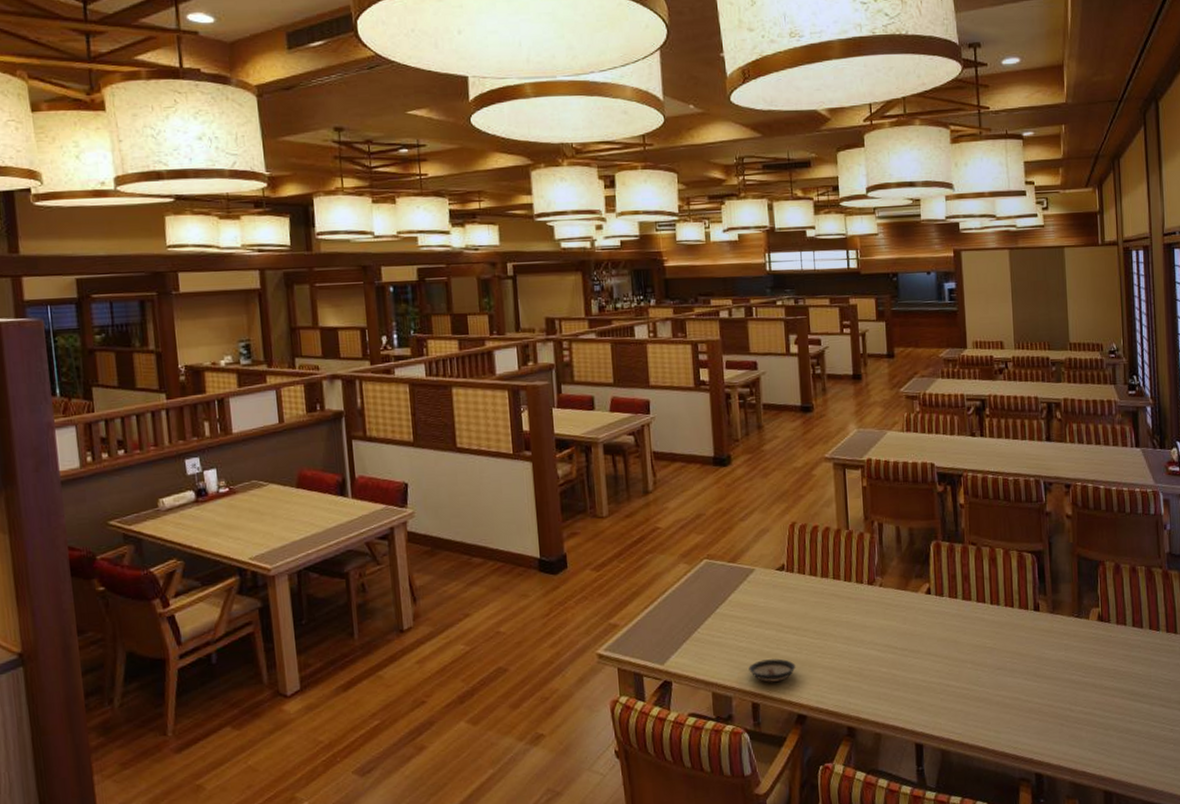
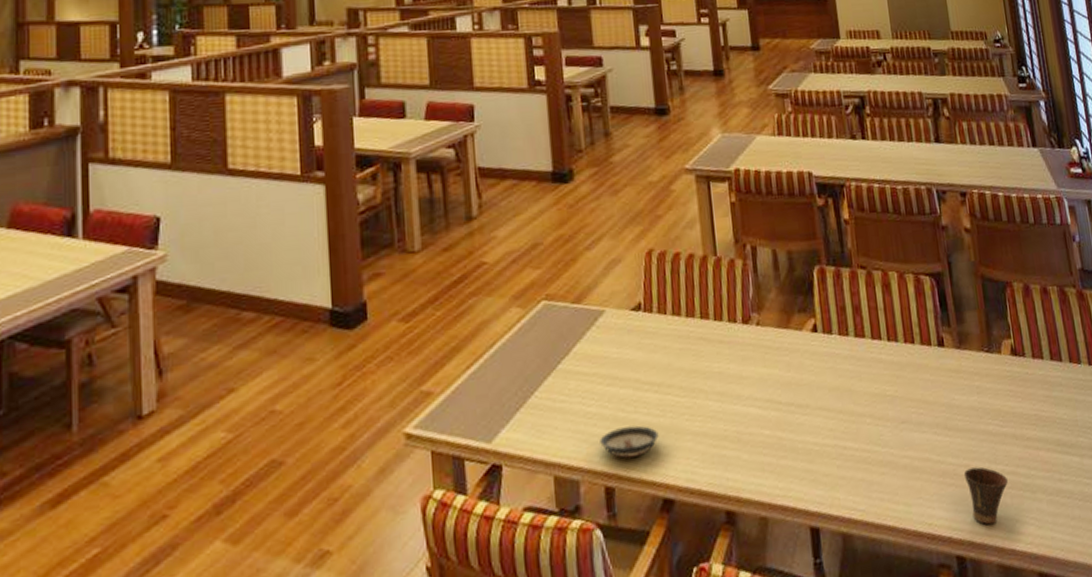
cup: none [1047,707,1085,752] -> present [963,467,1008,525]

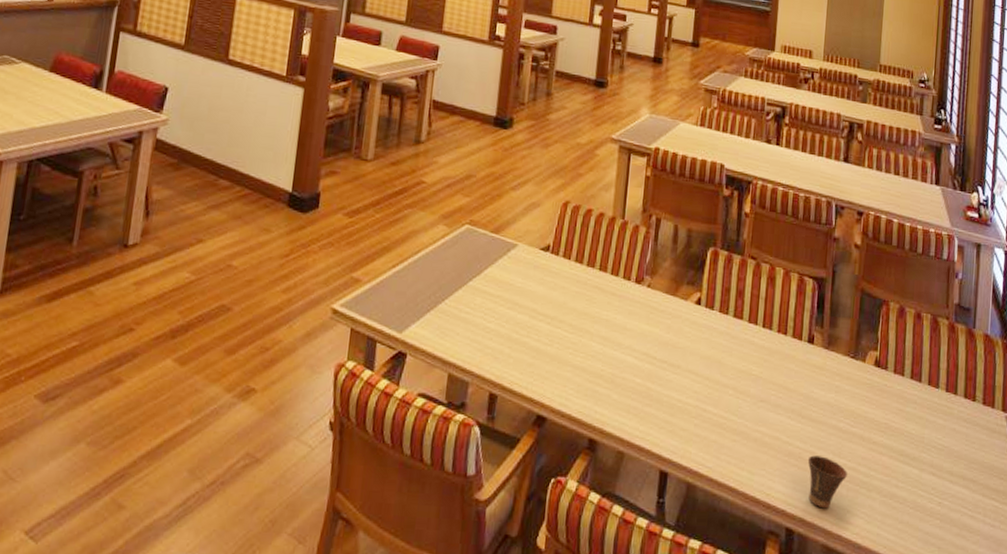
saucer: present [600,425,659,458] -> none [492,346,544,374]

